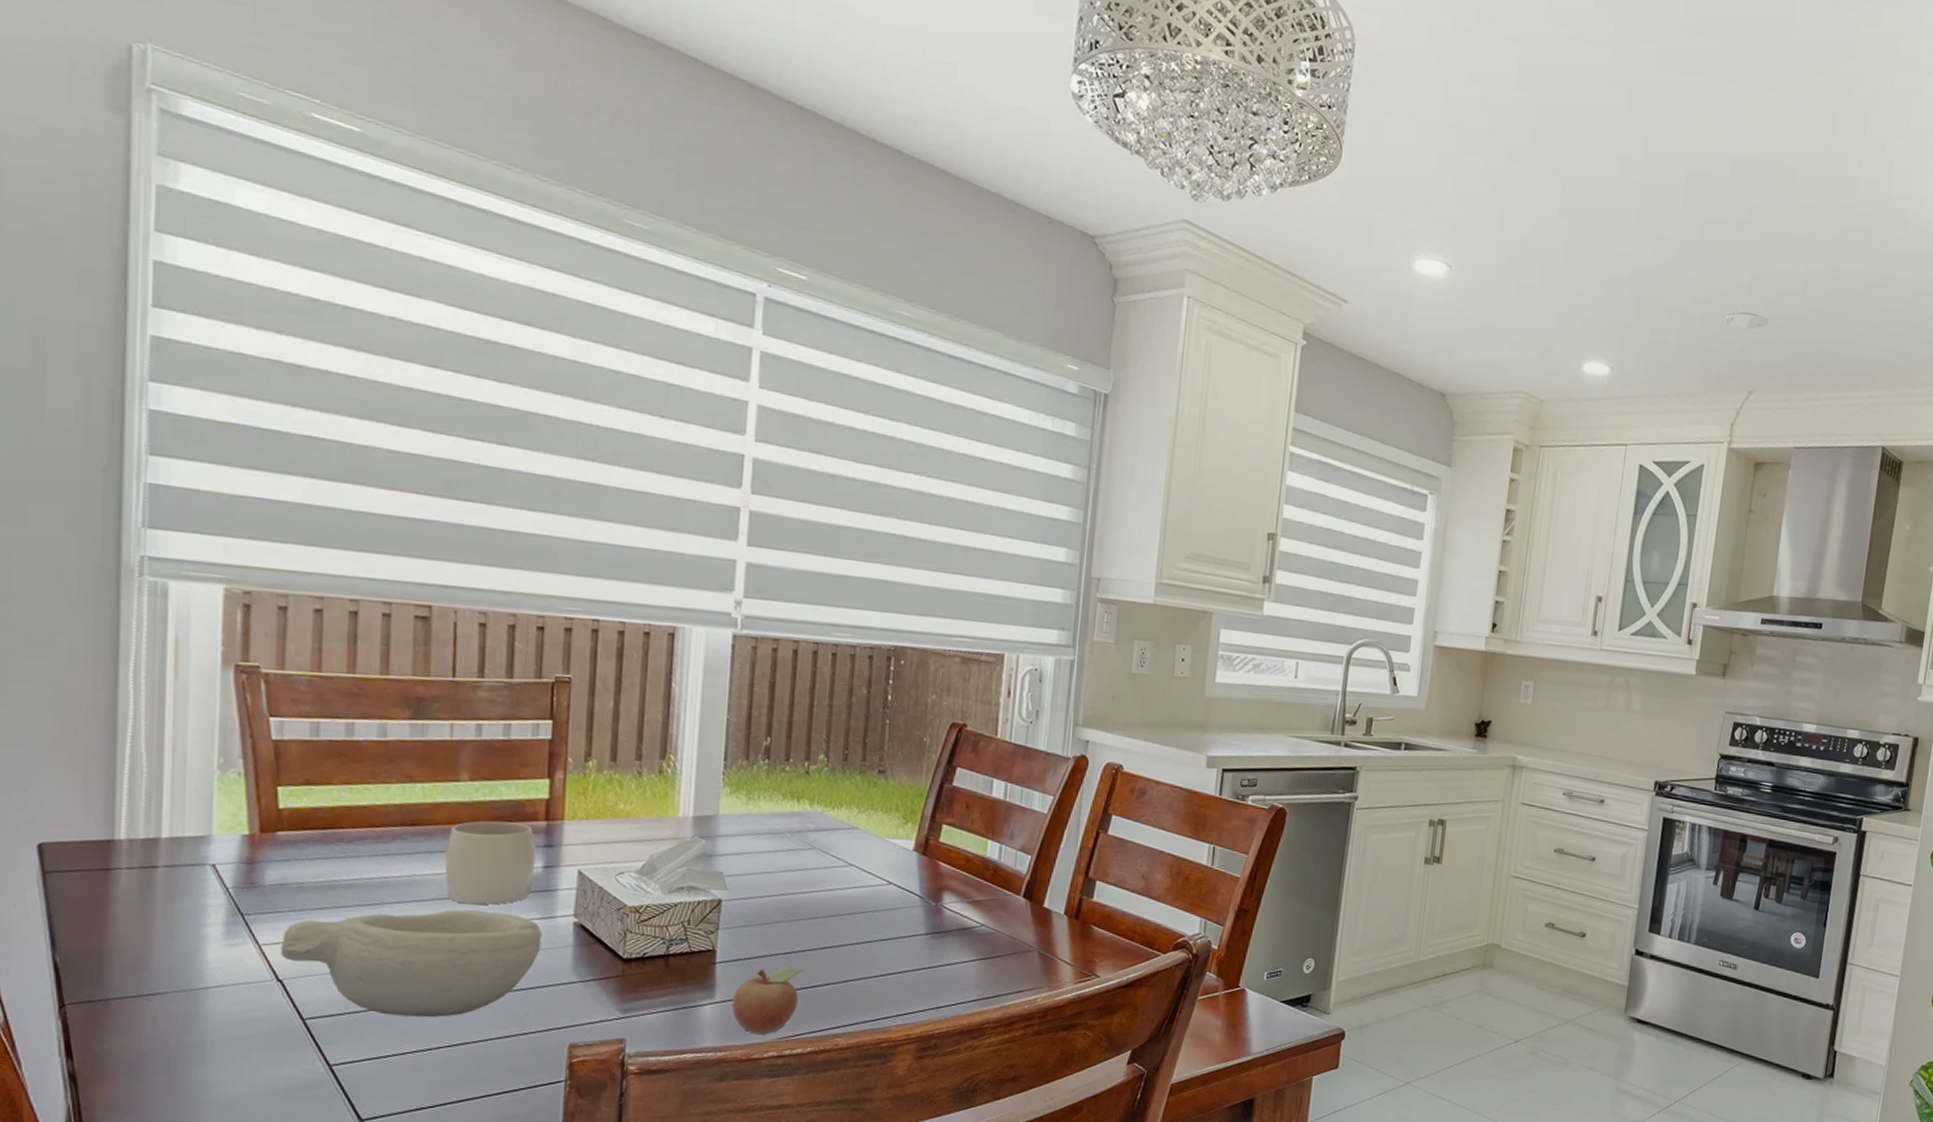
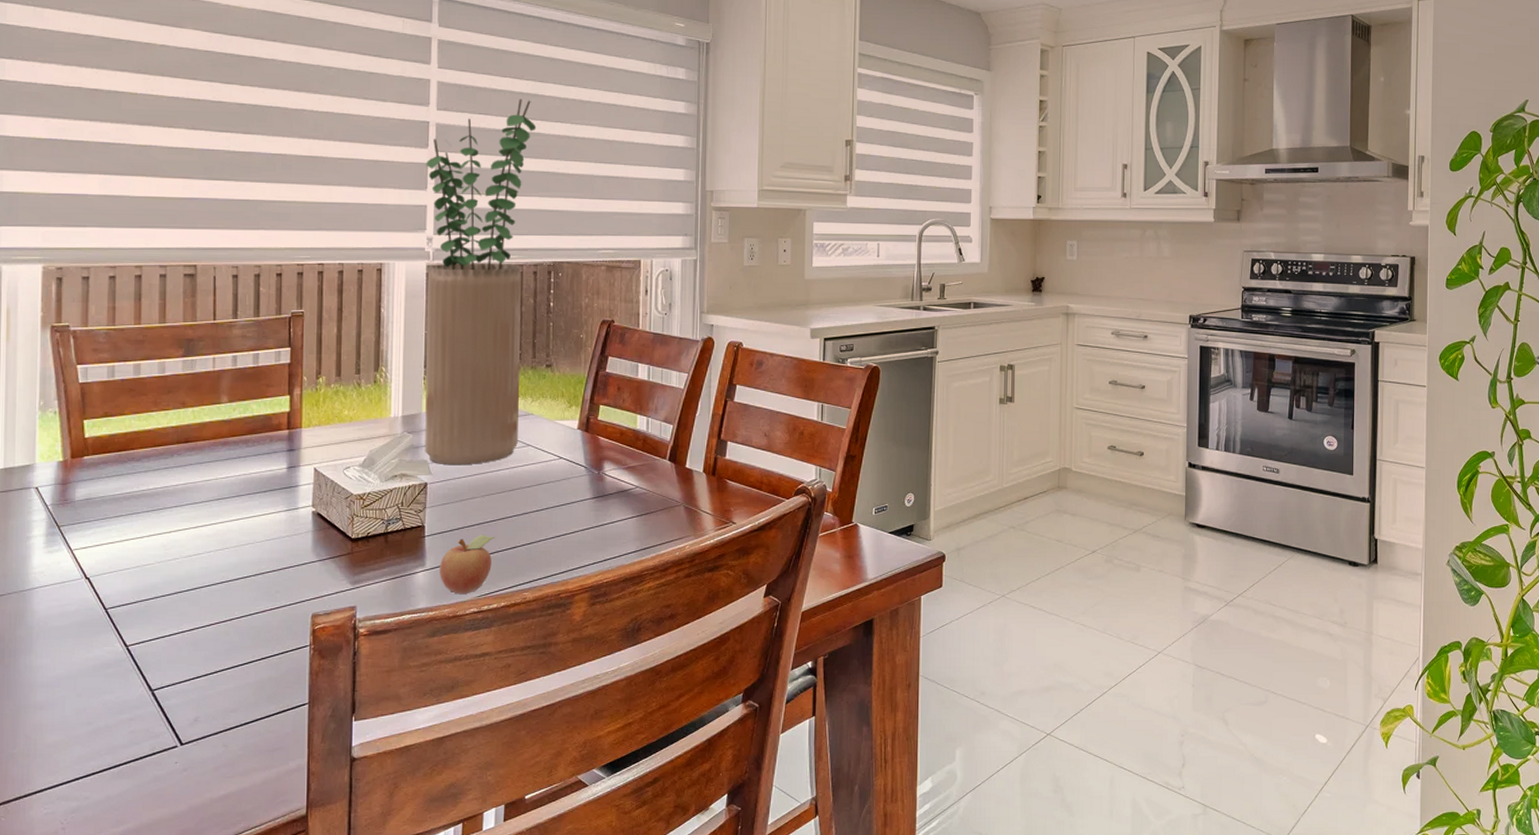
bowl: present [280,909,542,1018] -> none [87,507,288,601]
mug: present [444,820,537,905] -> none [211,433,282,503]
vase: none [720,438,883,882] -> present [425,98,537,465]

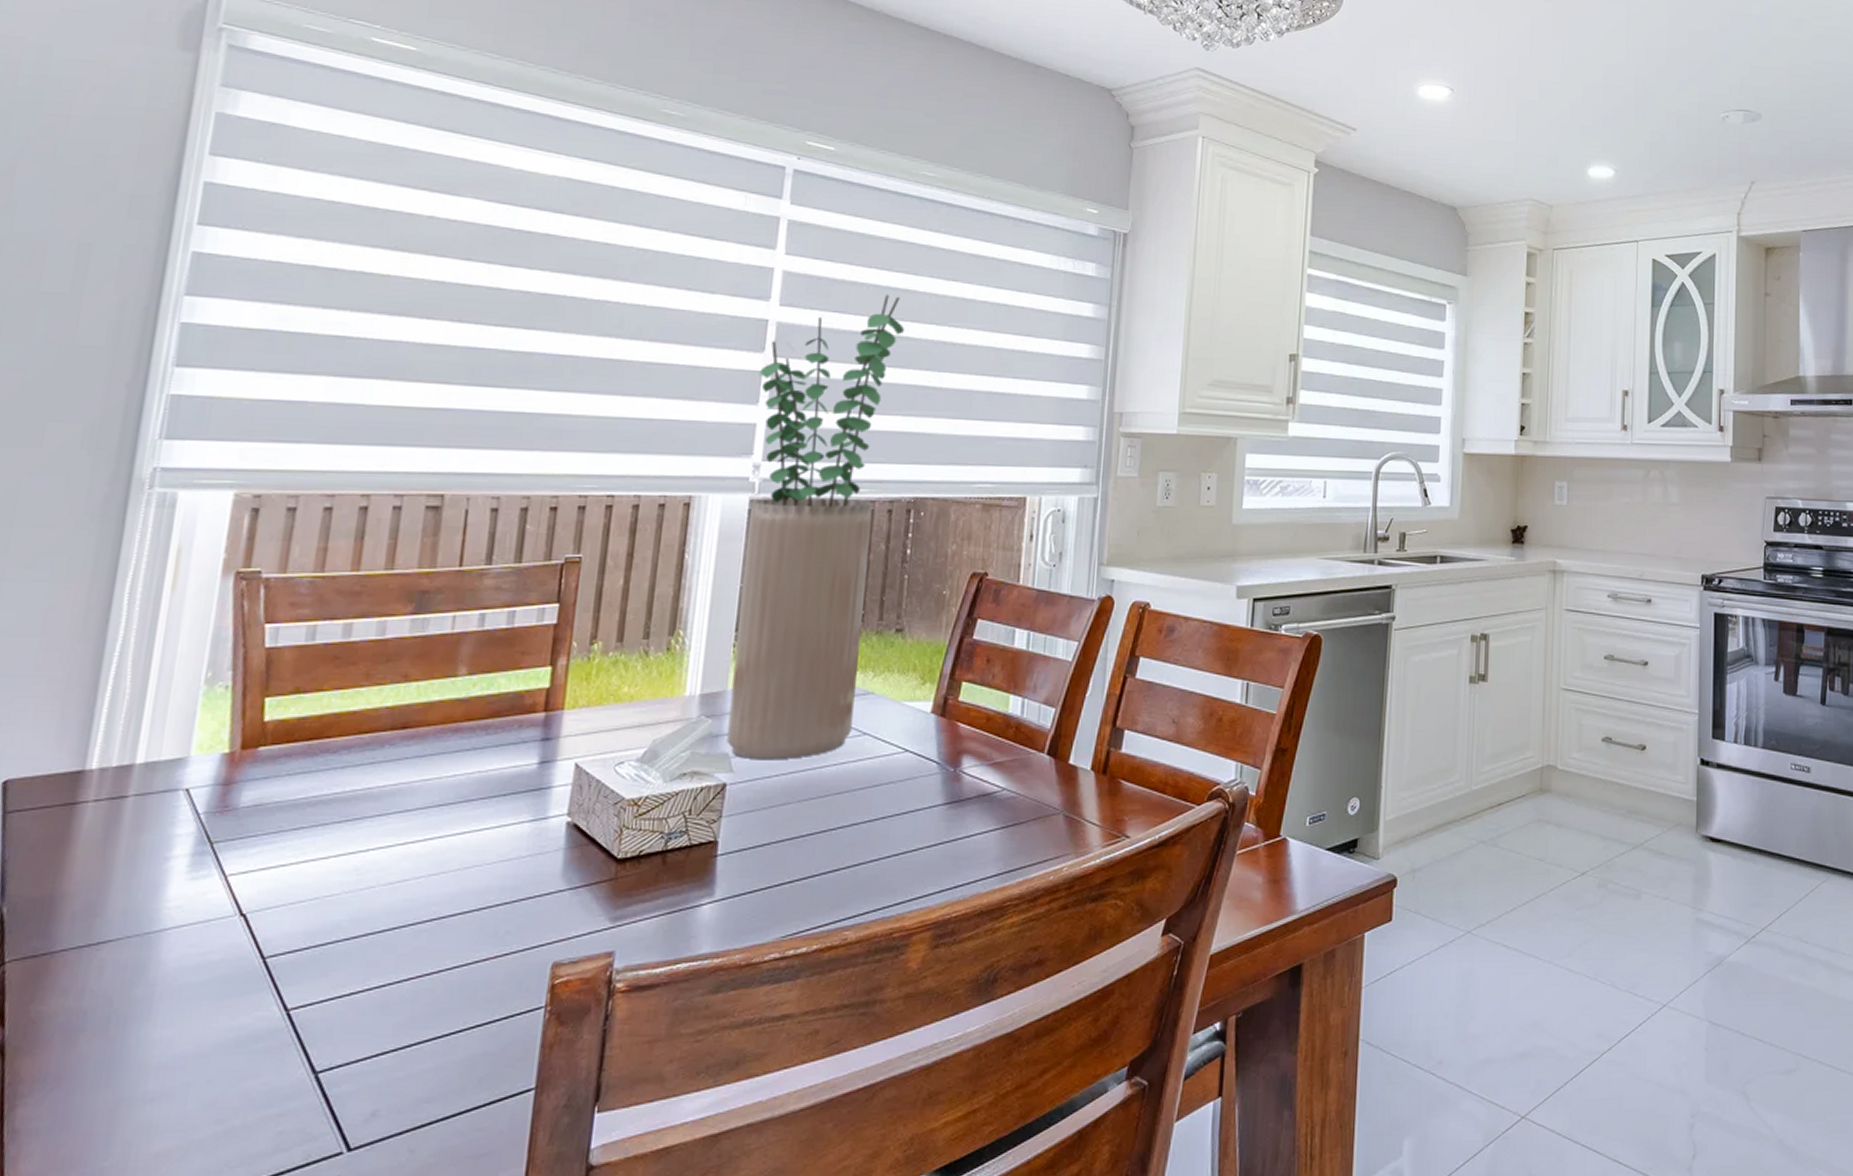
fruit: present [440,535,495,595] -> none [732,853,811,935]

